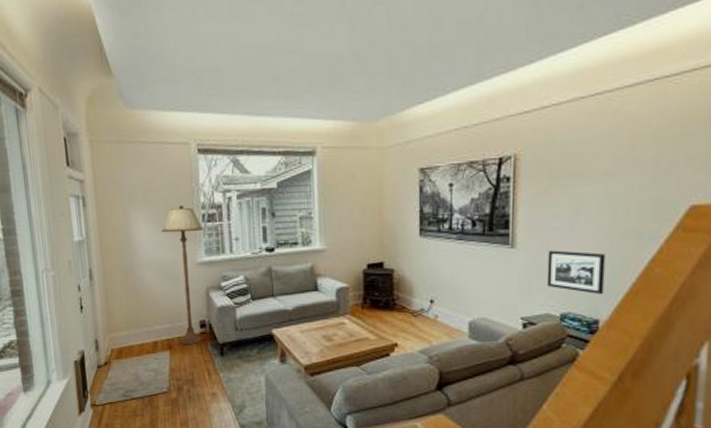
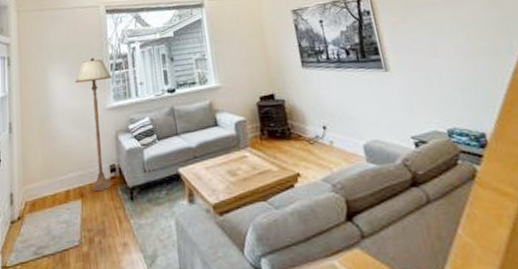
picture frame: present [547,250,606,295] -> none [419,69,481,109]

